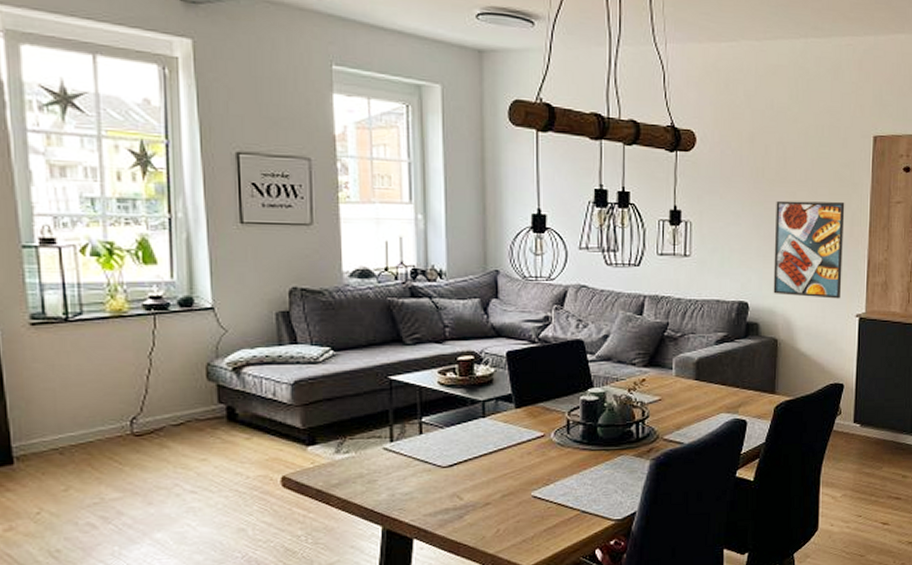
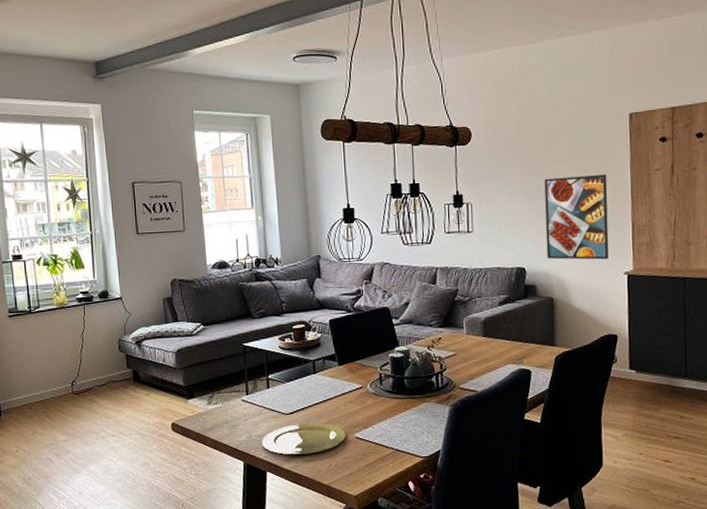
plate: none [409,478,521,518] -> present [262,423,346,455]

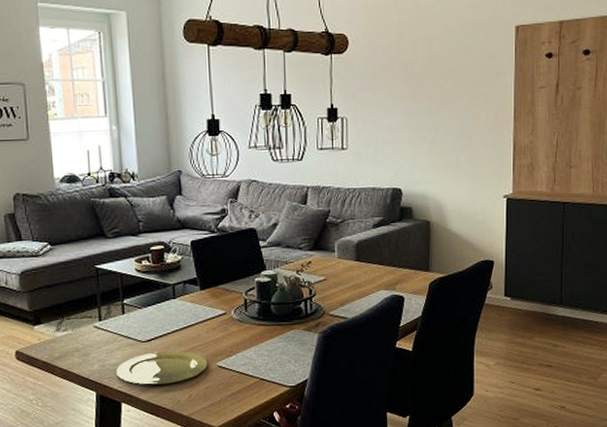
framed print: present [544,174,609,260] -> none [424,90,490,182]

